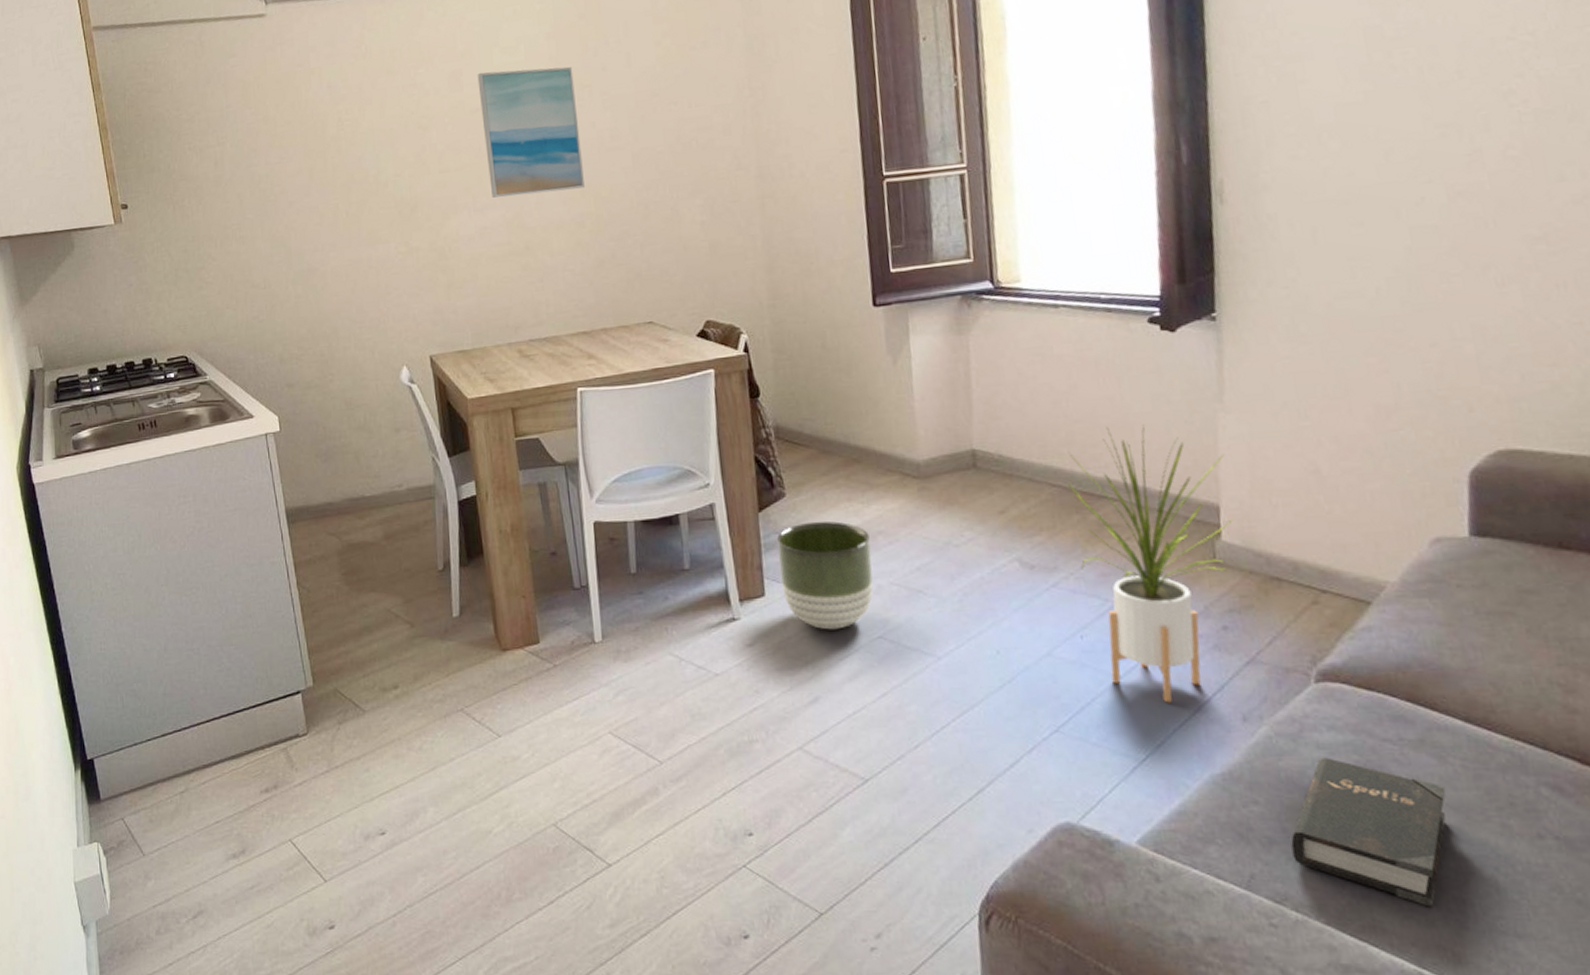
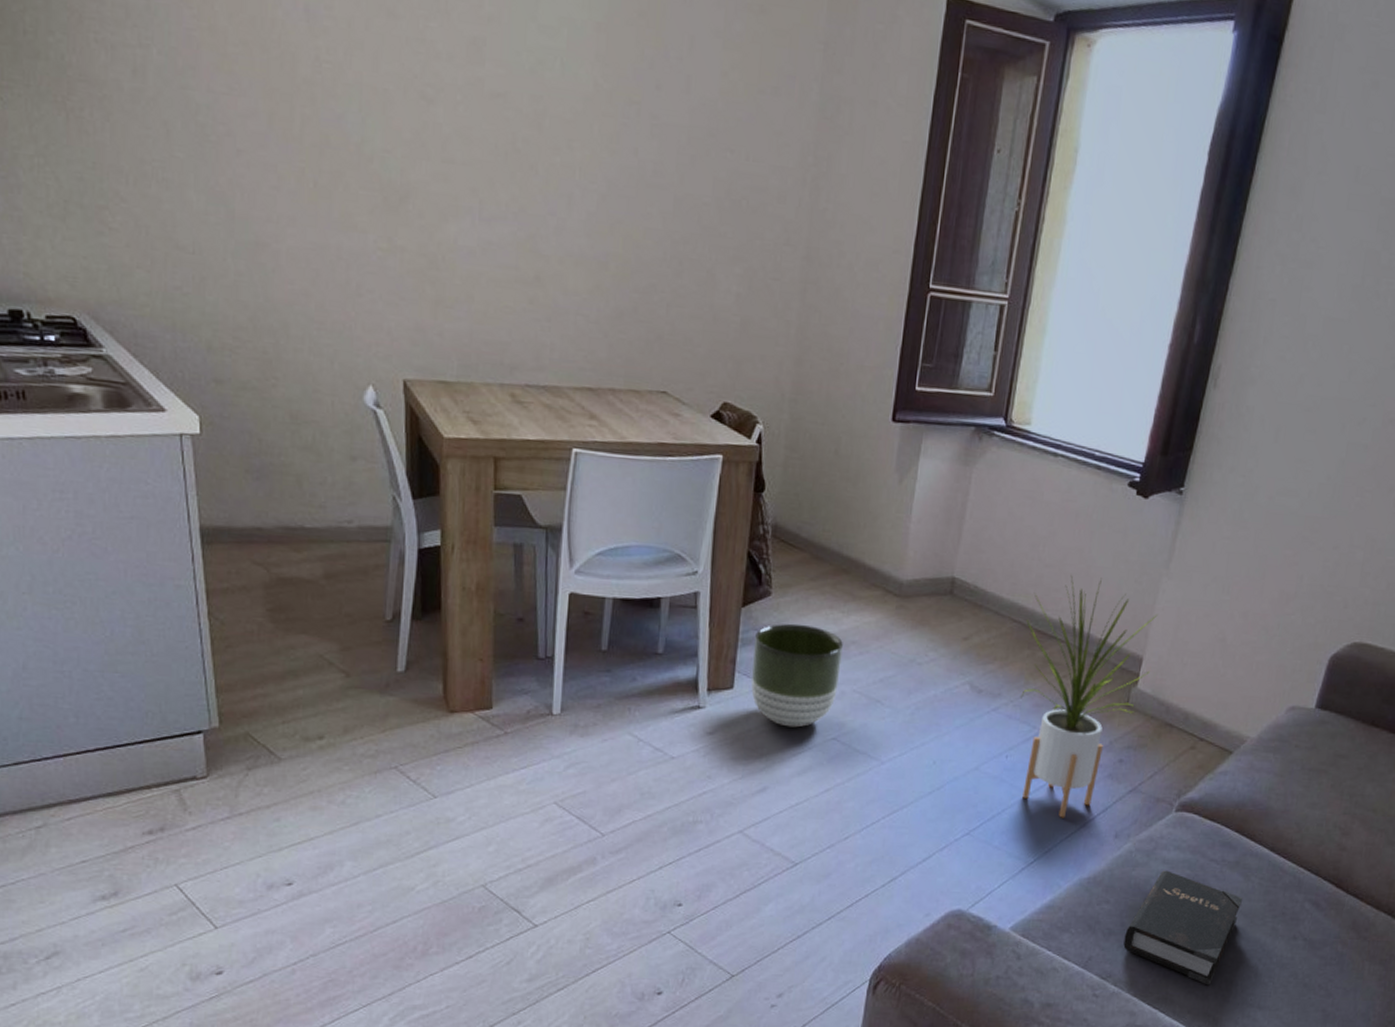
wall art: present [477,66,585,198] -> none [502,48,622,223]

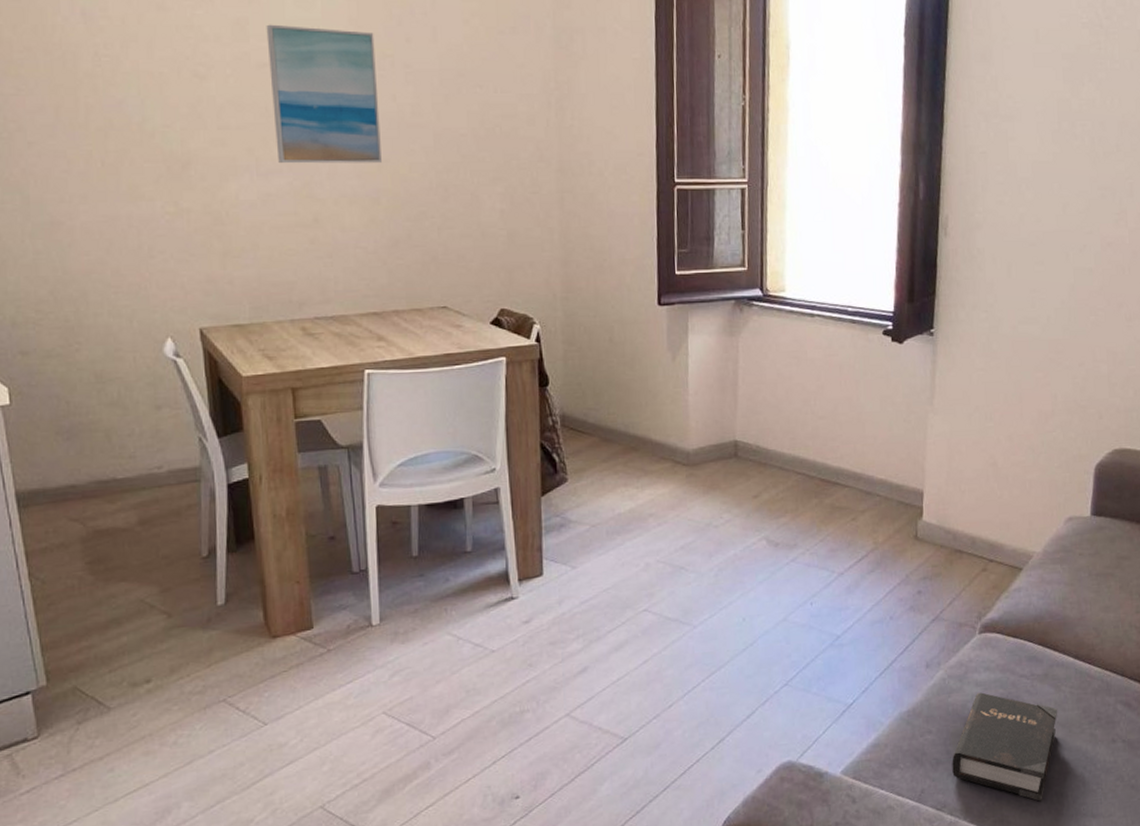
wall art: none [502,48,622,223] -> present [266,24,382,164]
planter: present [751,623,843,728] -> none [557,504,643,605]
house plant: present [1021,575,1158,818] -> none [809,422,932,656]

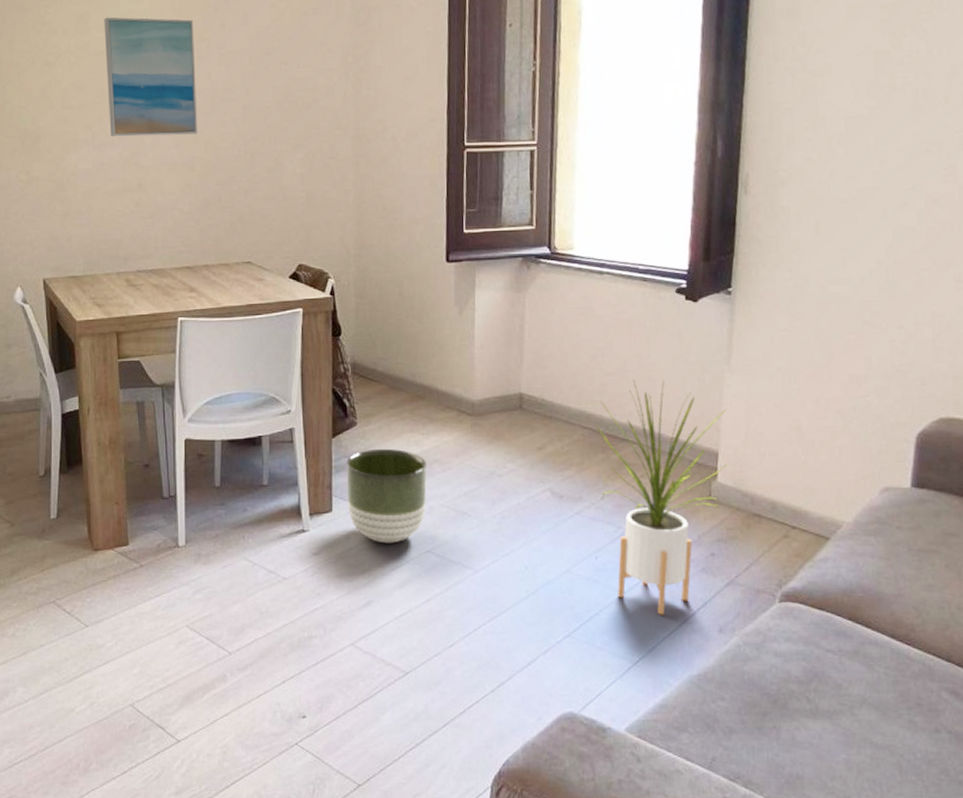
planter: none [557,504,643,605] -> present [346,448,427,543]
house plant: none [809,422,932,656] -> present [596,380,728,615]
hardback book: present [952,692,1058,802] -> none [747,663,871,786]

